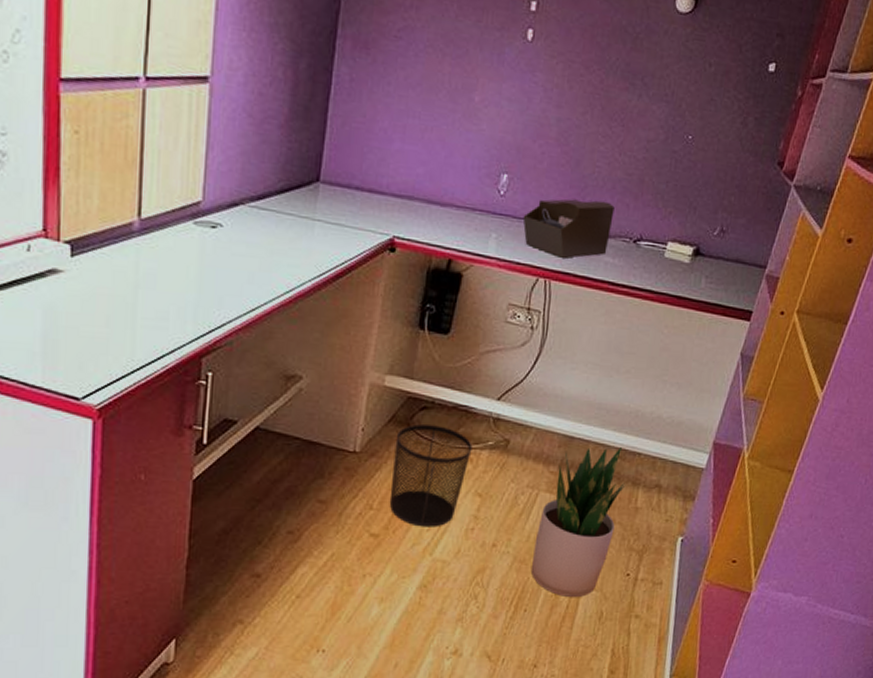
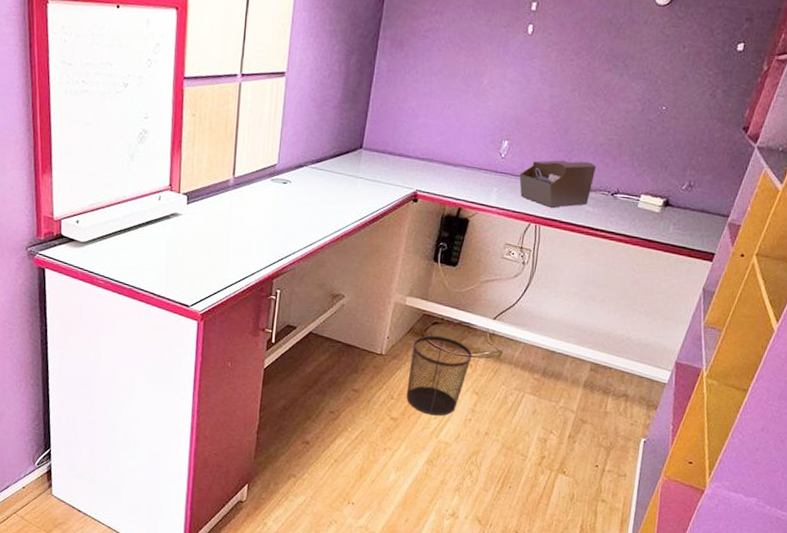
planter: present [530,447,626,598] -> none [515,360,598,481]

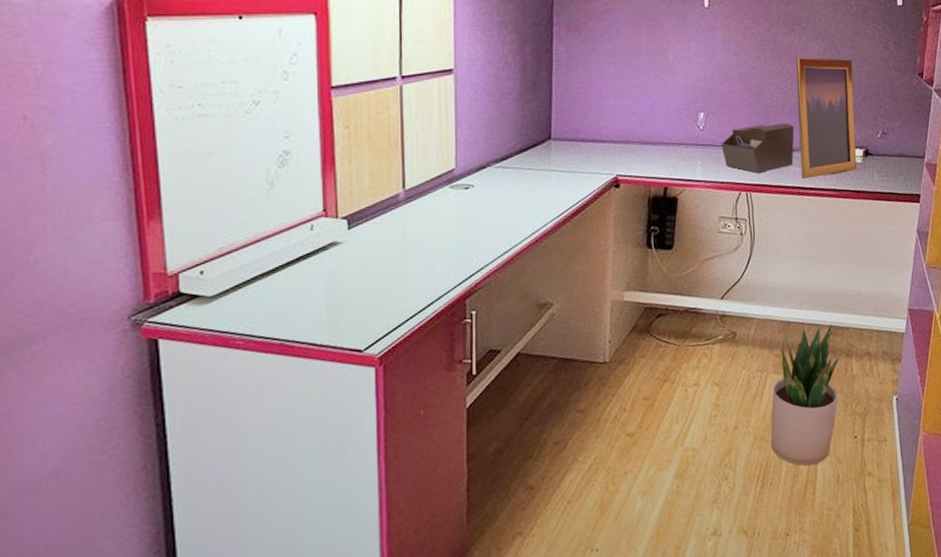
waste bin: present [406,335,472,416] -> none [639,328,706,421]
planter: none [515,360,598,481] -> present [770,325,841,466]
picture frame: none [593,96,672,221] -> present [796,58,857,179]

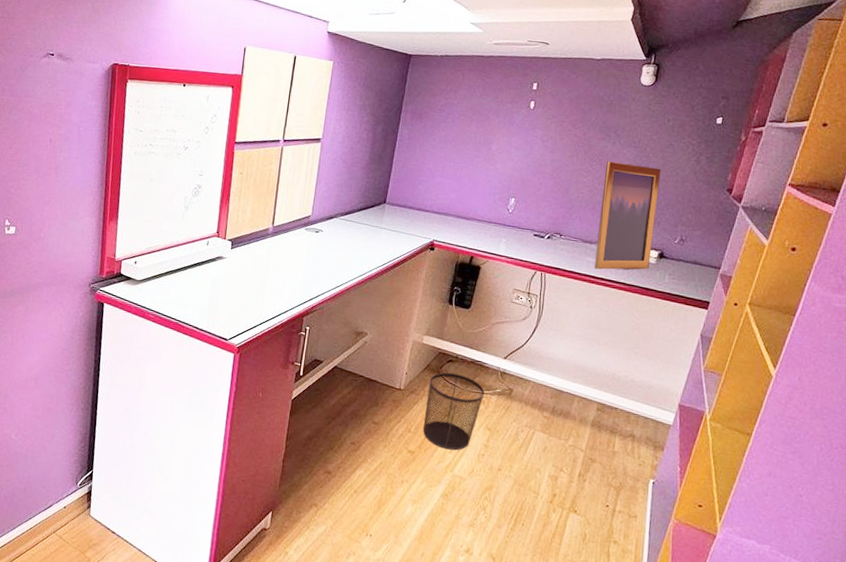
waste bin: none [639,328,706,421] -> present [423,372,485,451]
sewing box: present [721,123,795,173] -> none [525,215,595,258]
planter: present [770,325,841,466] -> none [527,400,605,520]

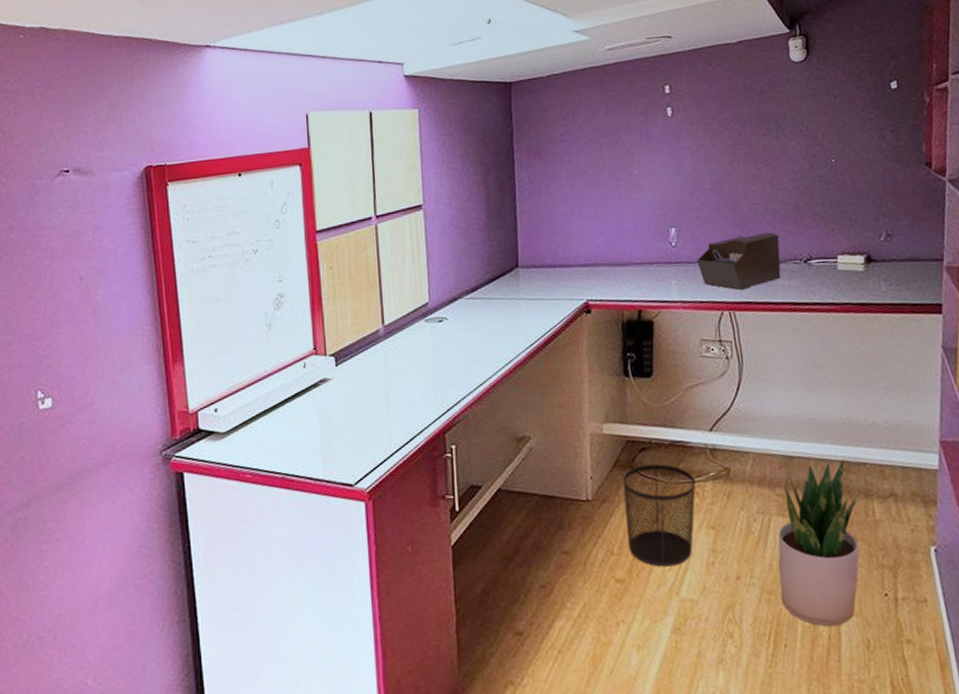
sewing box: none [525,215,595,258] -> present [696,232,782,290]
planter: none [527,400,605,520] -> present [778,460,859,627]
picture frame: present [594,161,661,270] -> none [775,155,858,293]

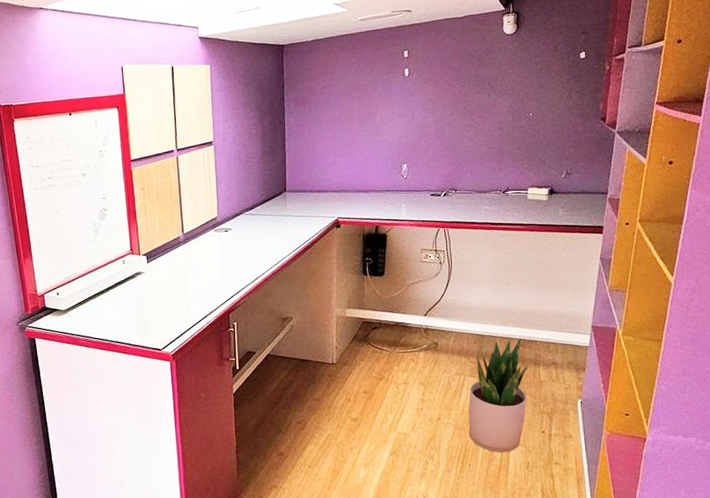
waste bin: present [622,464,696,567] -> none [359,339,413,411]
sewing box: present [696,232,782,290] -> none [421,169,485,212]

